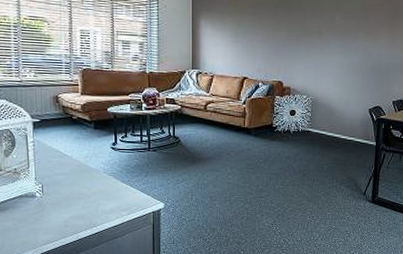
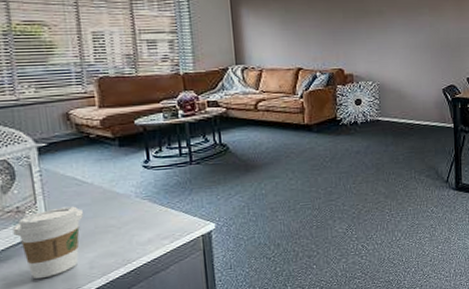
coffee cup: none [10,173,63,229] -> present [12,206,83,279]

